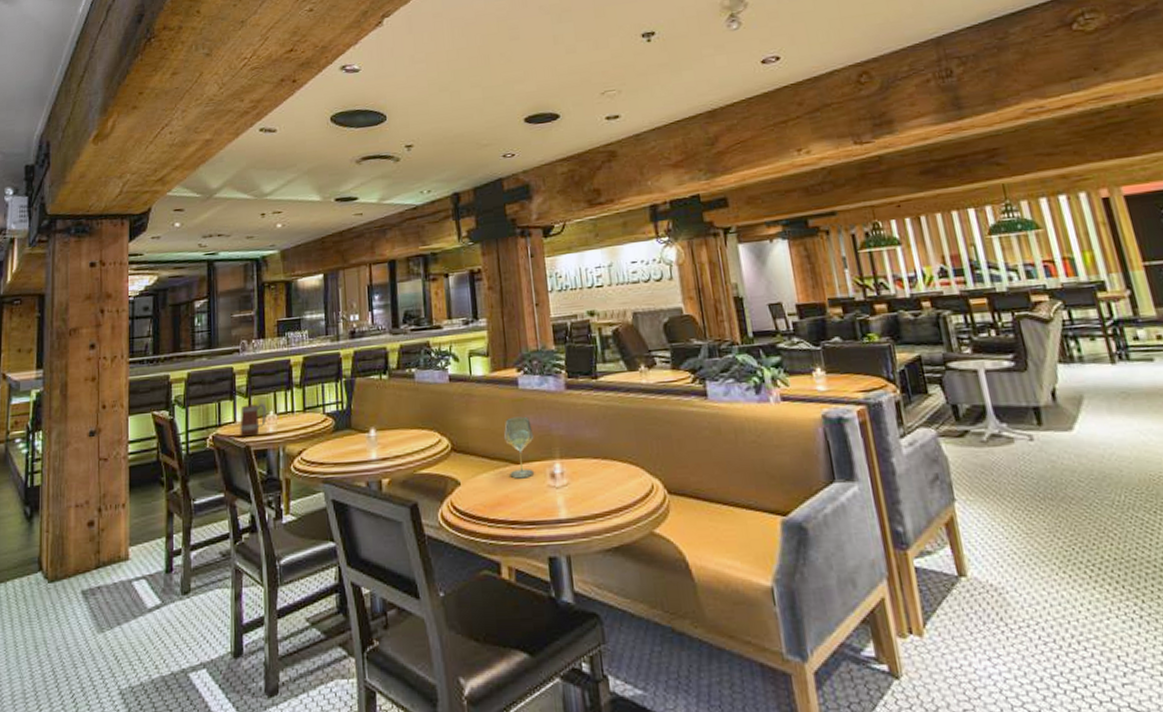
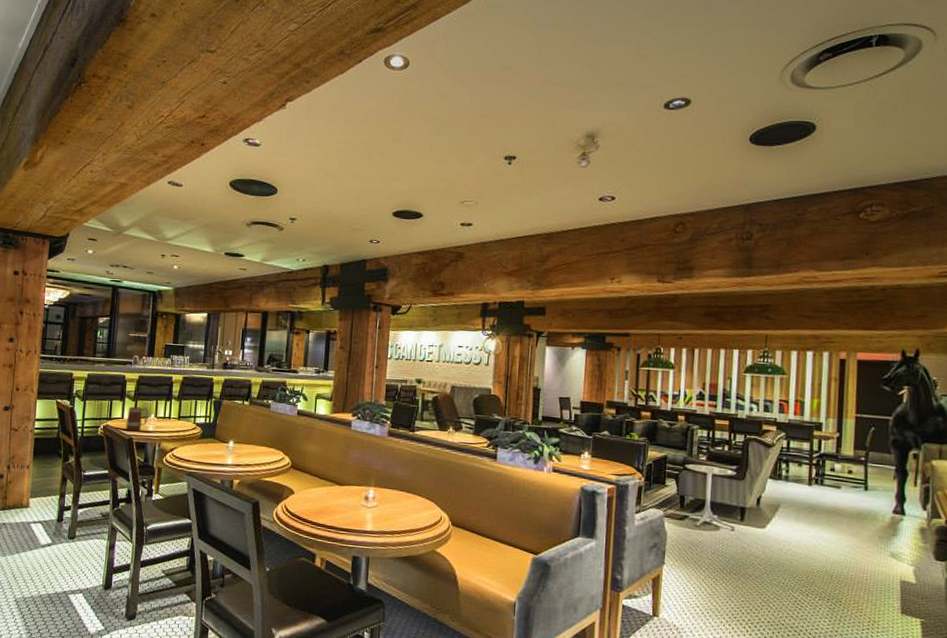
wine glass: present [503,416,534,479] -> none [333,450,357,497]

